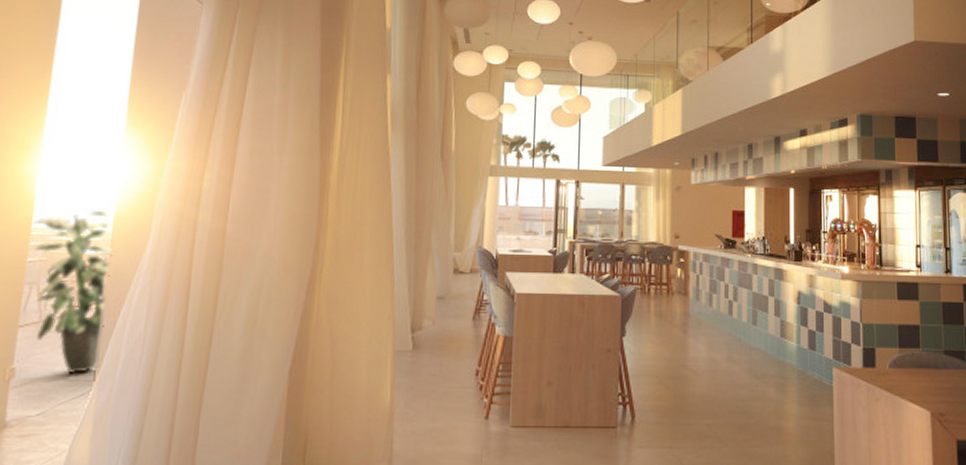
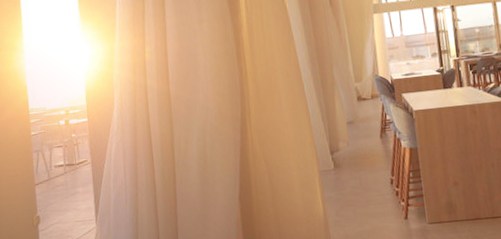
indoor plant: present [34,210,113,373] -> none [30,88,98,216]

